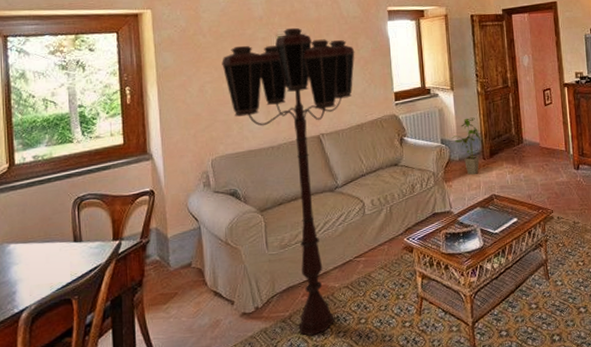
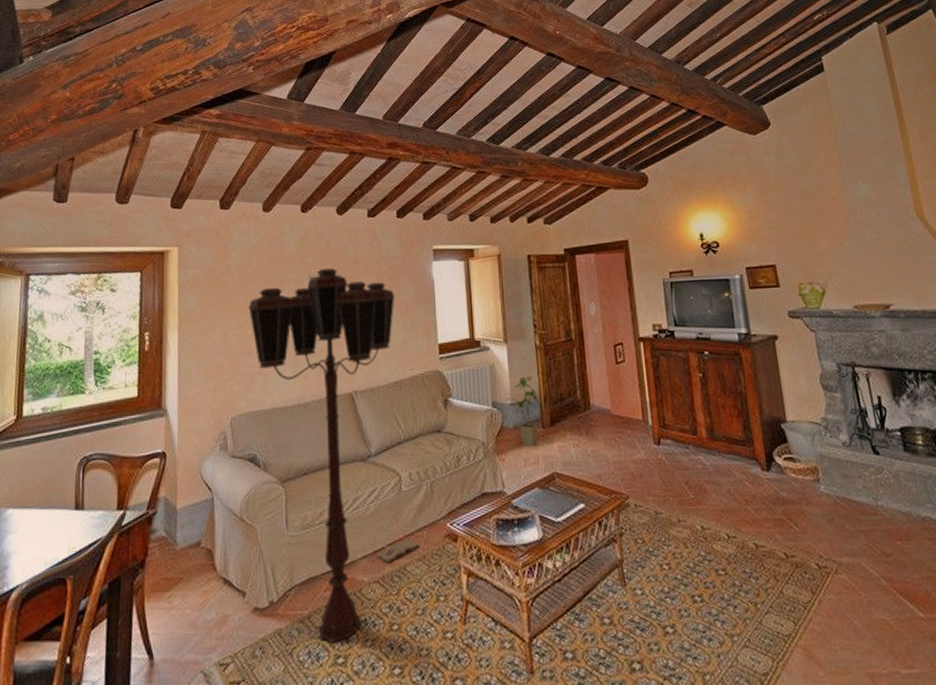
diary: none [346,251,382,272] -> present [377,538,420,563]

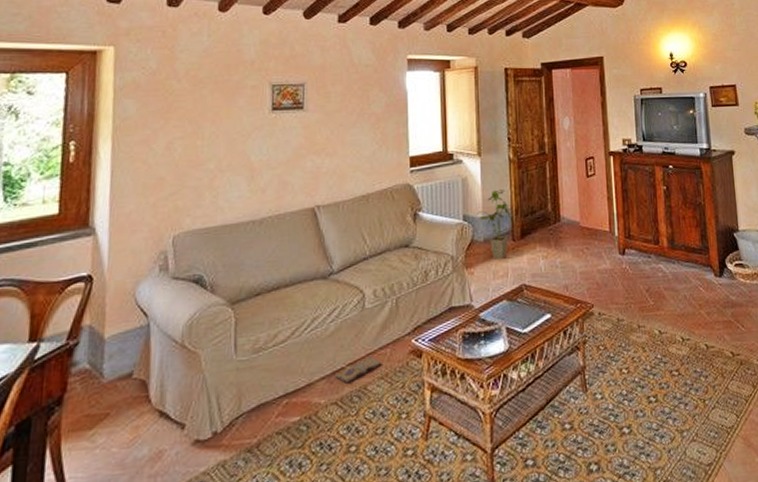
floor lamp: present [248,268,395,644] -> none [198,76,365,471]

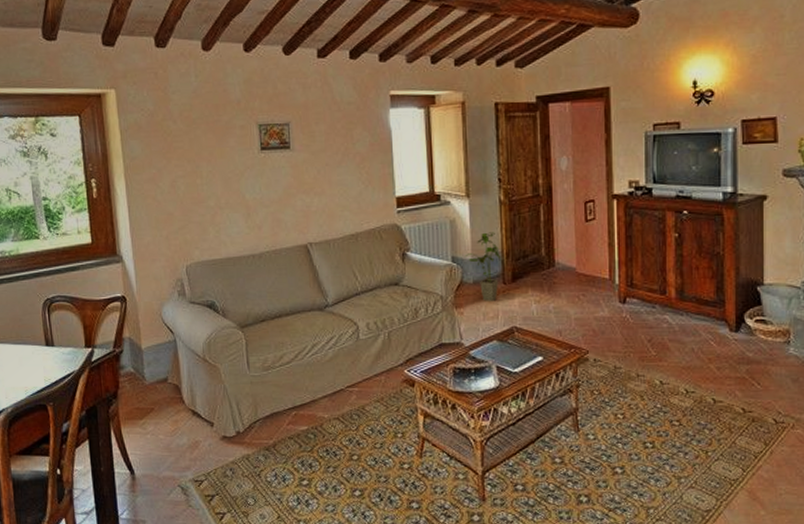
diary: present [336,356,382,384] -> none [336,381,378,403]

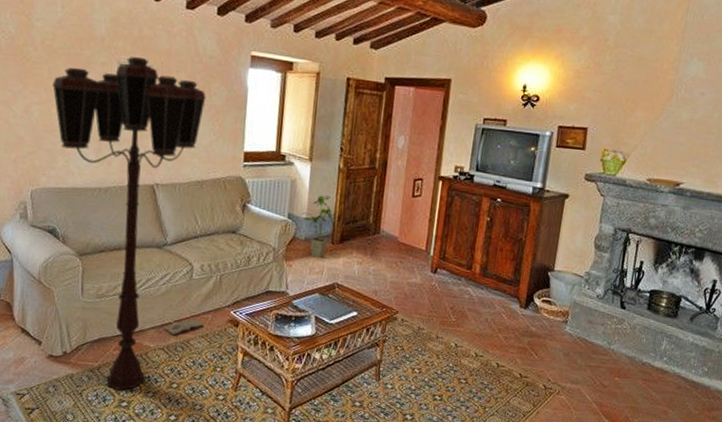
floor lamp: none [195,115,350,469] -> present [52,57,206,391]
diary: none [336,381,378,403] -> present [164,318,204,336]

